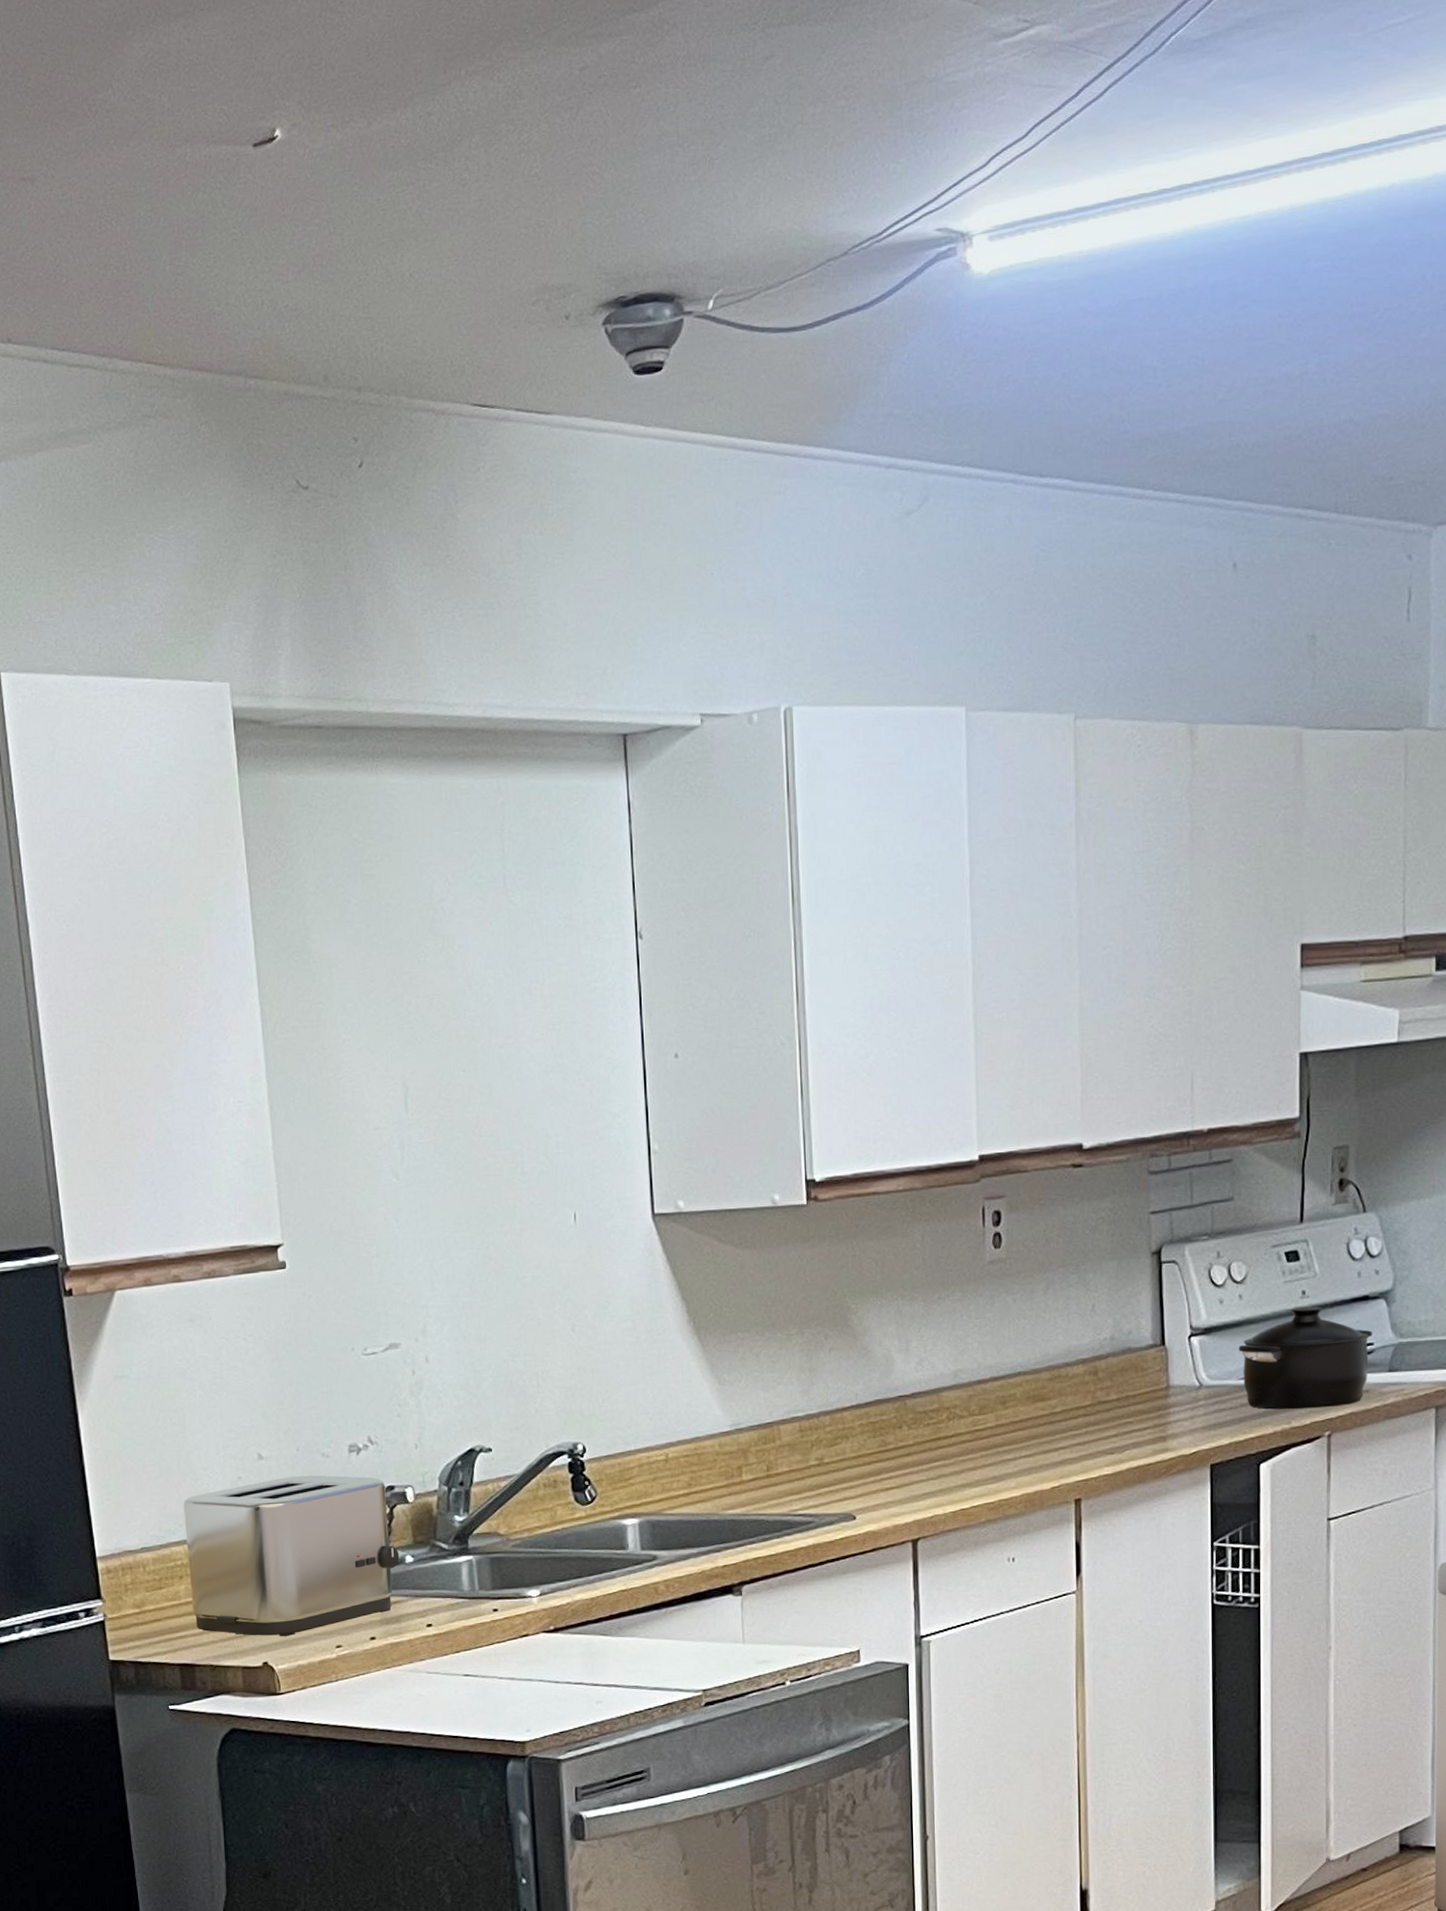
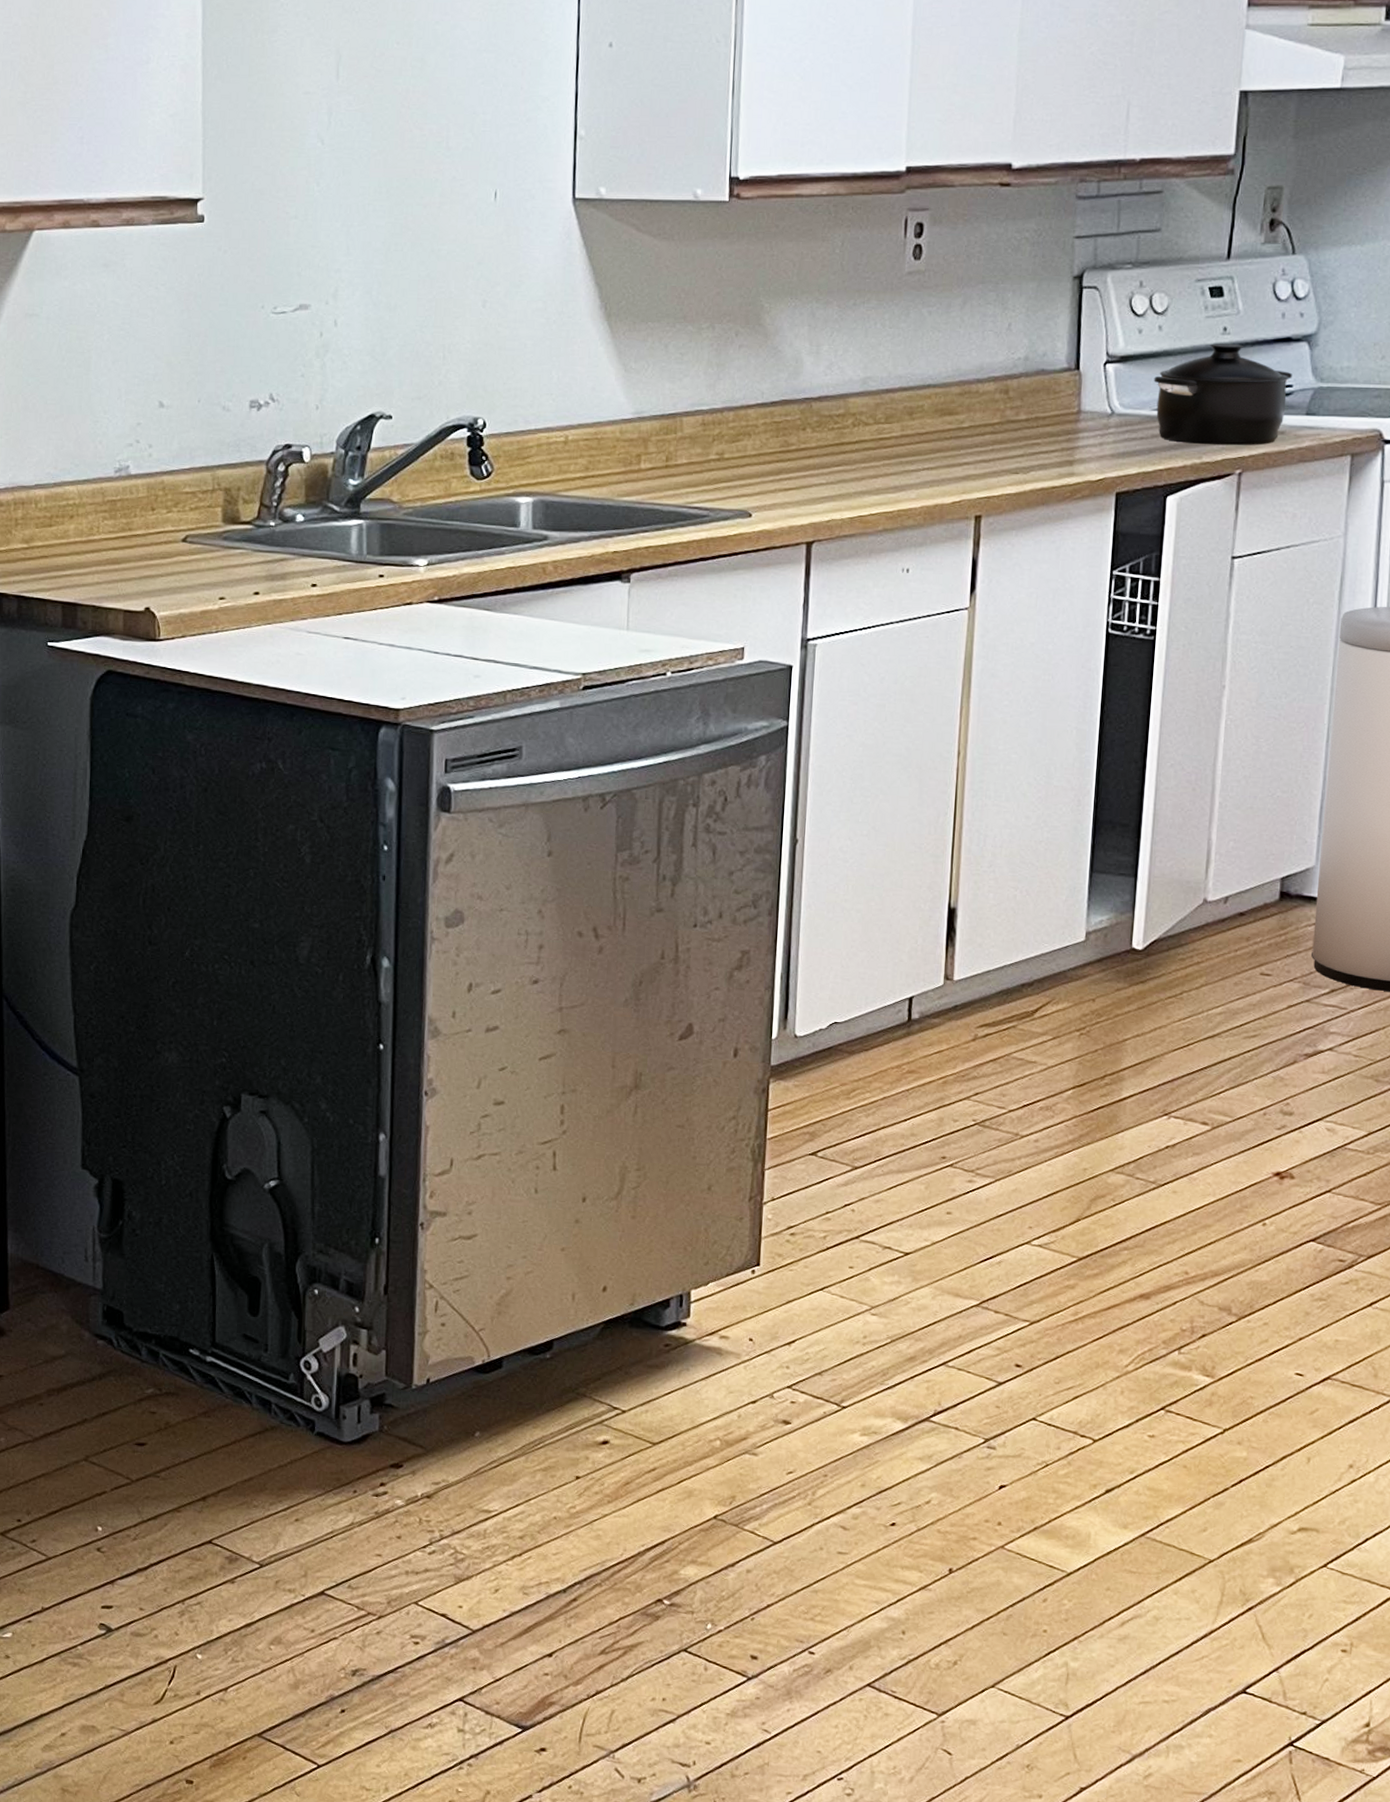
toaster: present [183,1475,400,1637] -> none [80,426,291,585]

